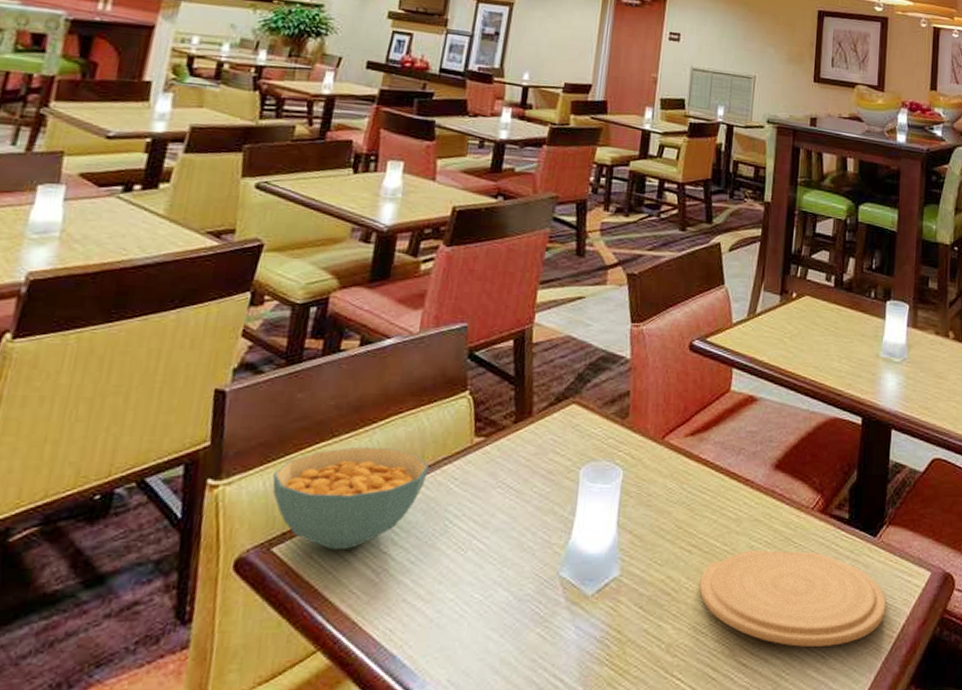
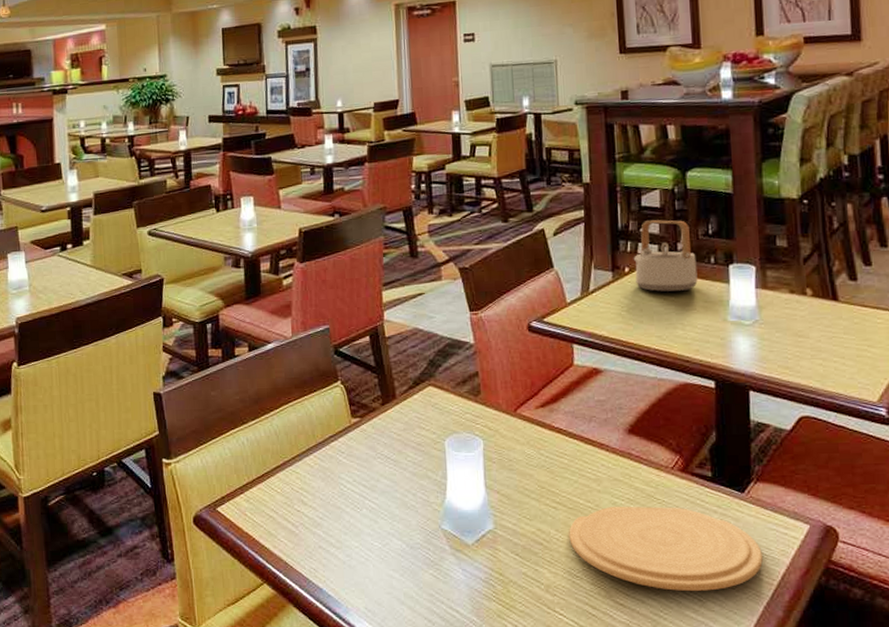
cereal bowl: present [272,446,429,549] -> none [207,430,320,509]
teapot: none [801,248,859,322] -> present [633,220,698,292]

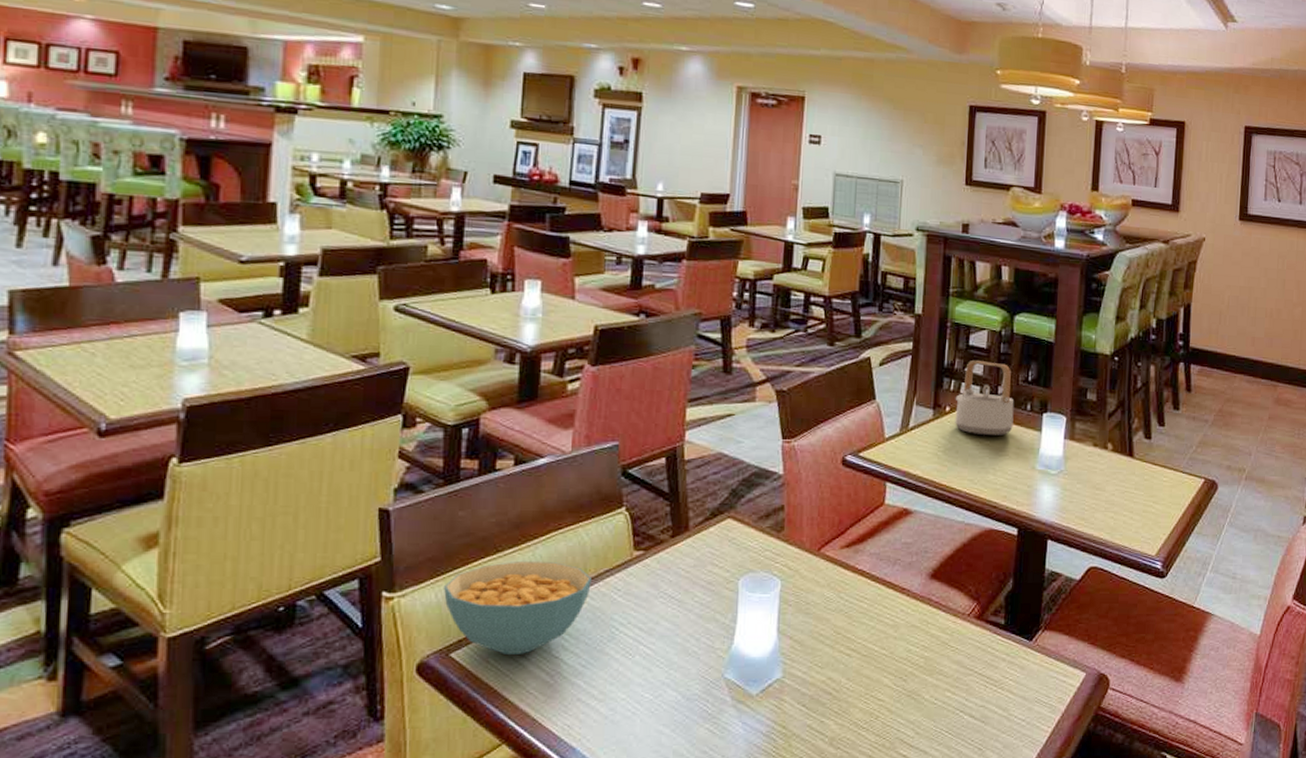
cereal bowl: none [207,430,320,509] -> present [444,560,592,654]
plate: present [569,506,763,591] -> none [859,653,1042,740]

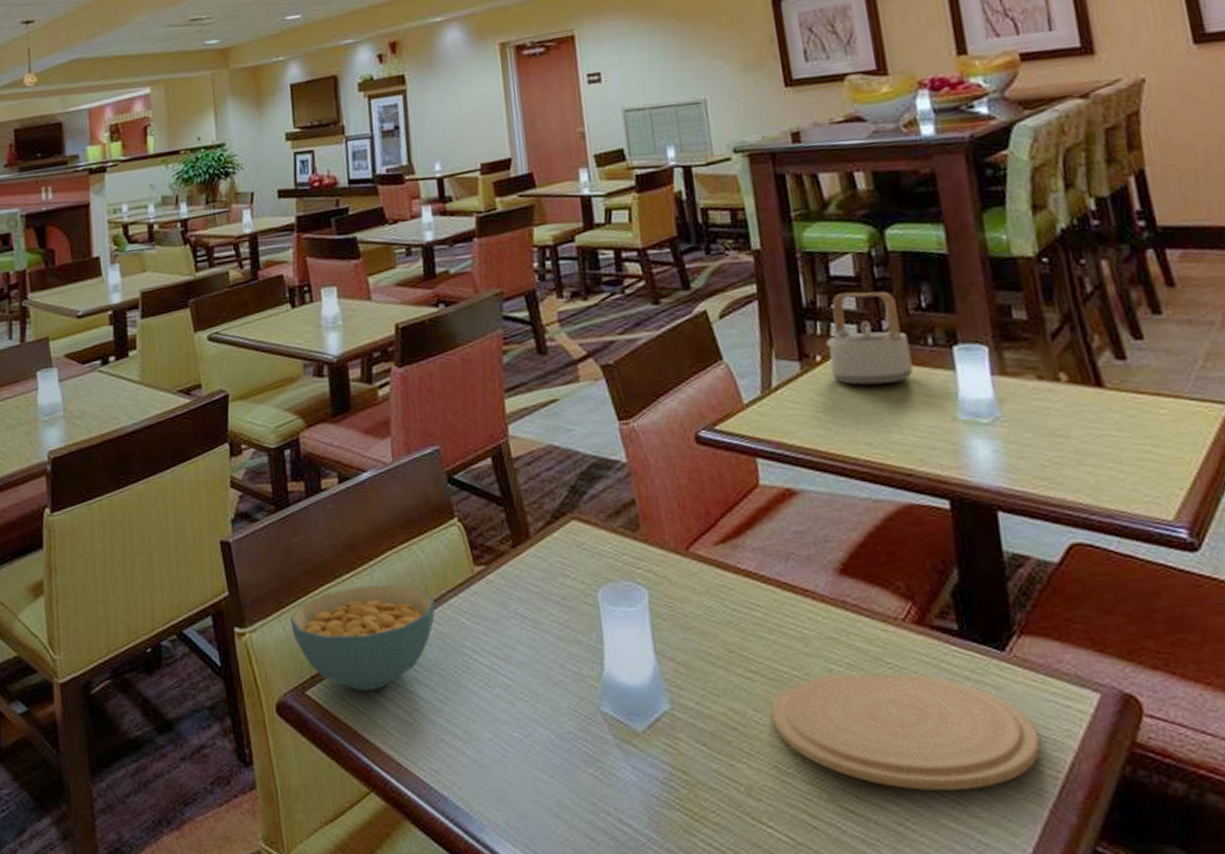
plate: none [859,653,1042,740] -> present [771,673,1041,790]

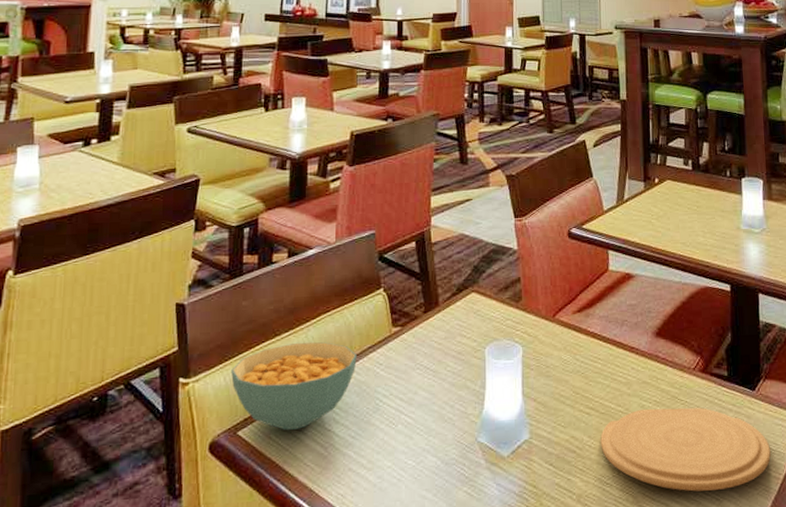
teapot: present [825,291,914,385] -> none [662,136,716,202]

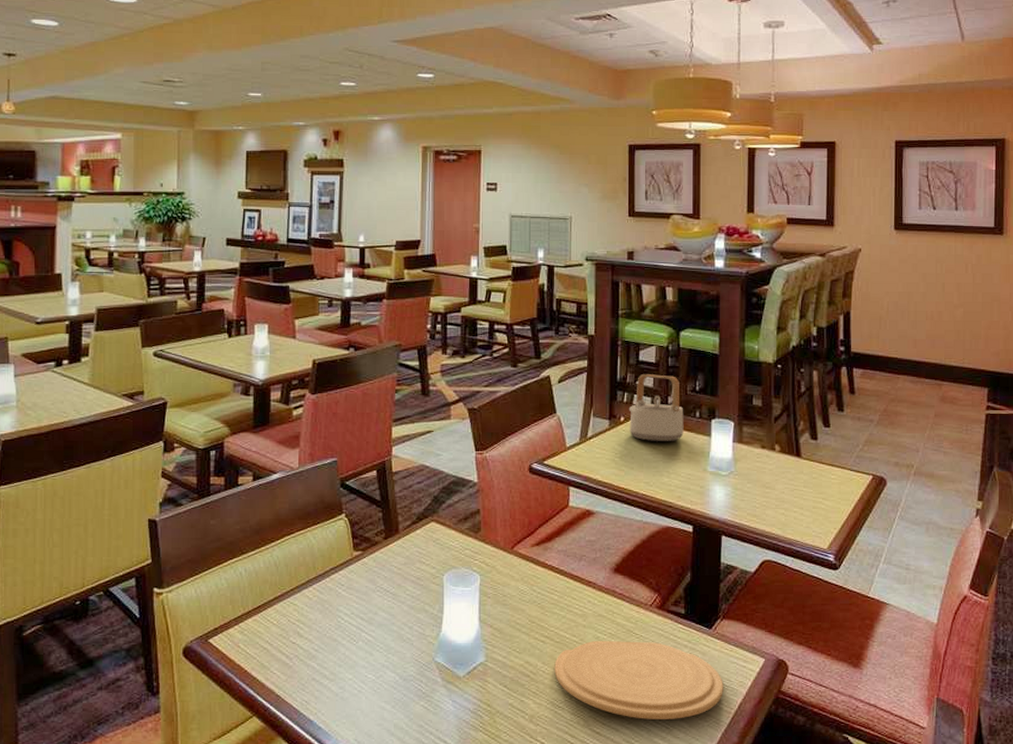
cereal bowl: present [231,342,357,430] -> none [202,561,320,640]
teapot: none [662,136,716,202] -> present [628,374,684,441]

